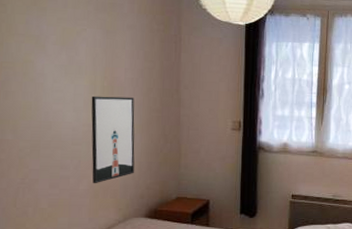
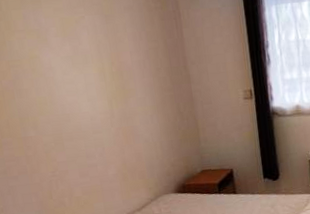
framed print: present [91,95,135,184] -> none [102,79,157,168]

